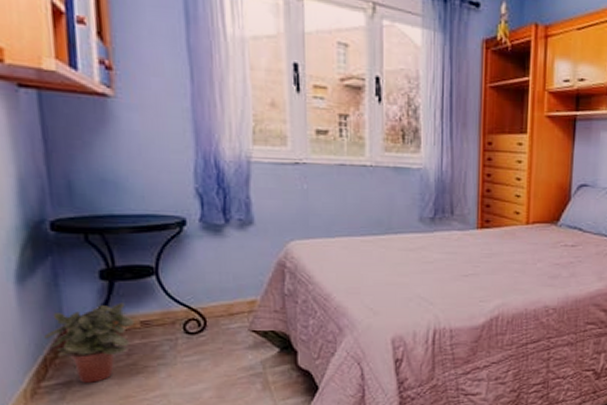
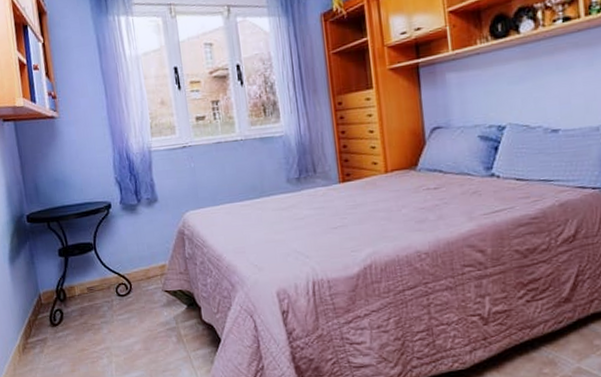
potted plant: present [44,302,135,383] -> none [28,273,84,339]

